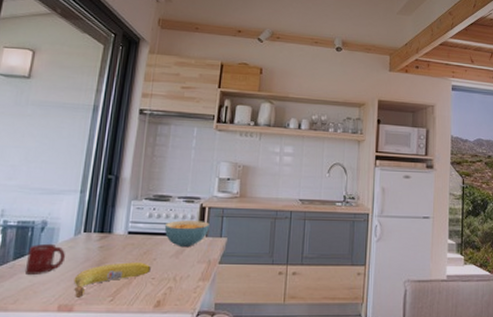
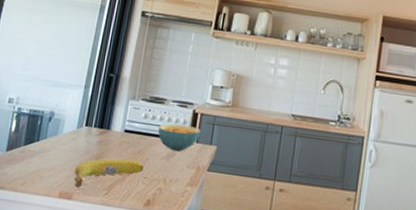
cup: present [24,243,66,274] -> none [33,132,69,161]

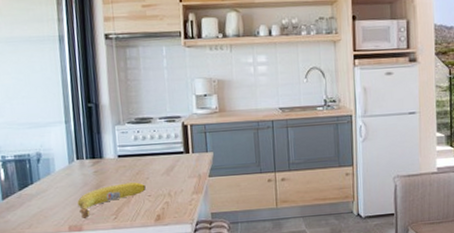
cereal bowl: present [158,124,202,151] -> none [150,138,195,165]

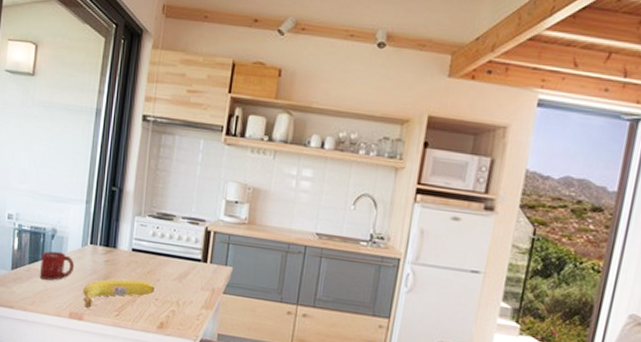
cup: none [30,172,66,202] -> present [39,251,75,281]

